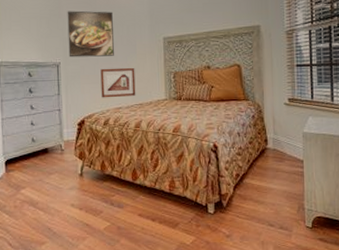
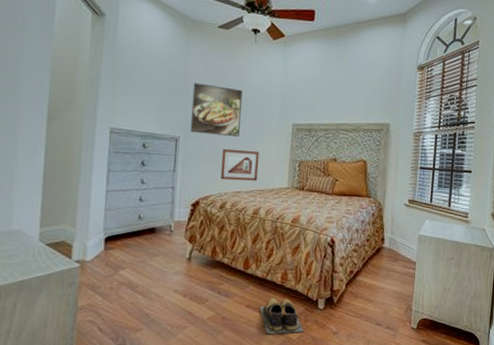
shoes: none [151,205,196,241] -> present [259,298,304,335]

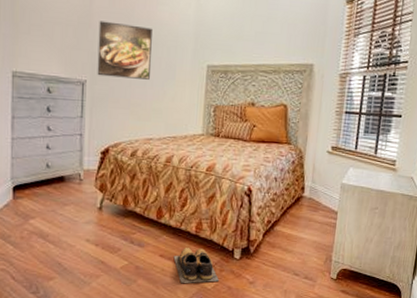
picture frame: present [220,148,260,181] -> none [131,92,172,128]

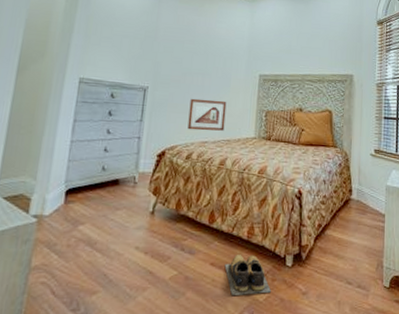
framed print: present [97,20,152,80] -> none [158,35,211,87]
picture frame: none [131,92,172,128] -> present [187,98,227,131]

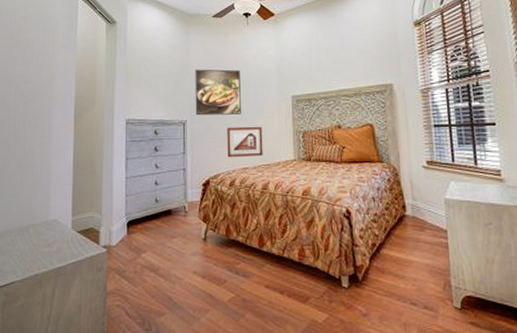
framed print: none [158,35,211,87] -> present [195,69,241,116]
shoes: present [224,255,271,296] -> none [279,277,329,318]

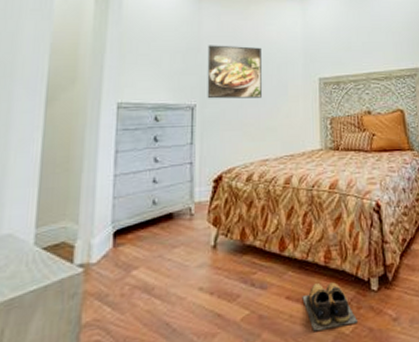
picture frame: present [227,126,263,158] -> none [244,111,286,148]
shoes: none [279,277,329,318] -> present [302,282,357,332]

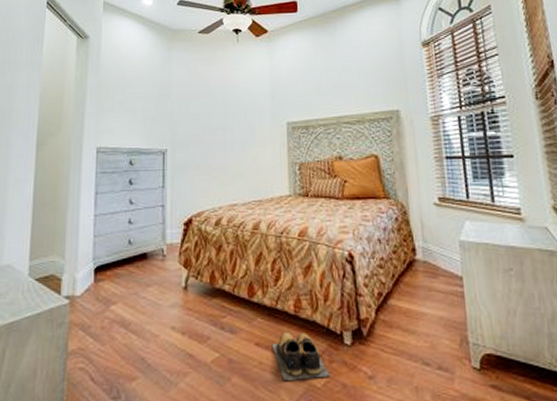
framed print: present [207,45,262,99] -> none [177,91,229,144]

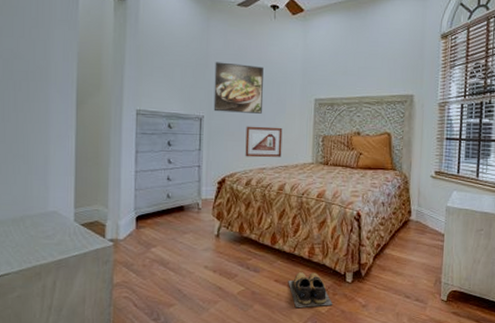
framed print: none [177,91,229,144] -> present [213,62,264,114]
picture frame: none [213,156,254,193] -> present [245,126,283,158]

